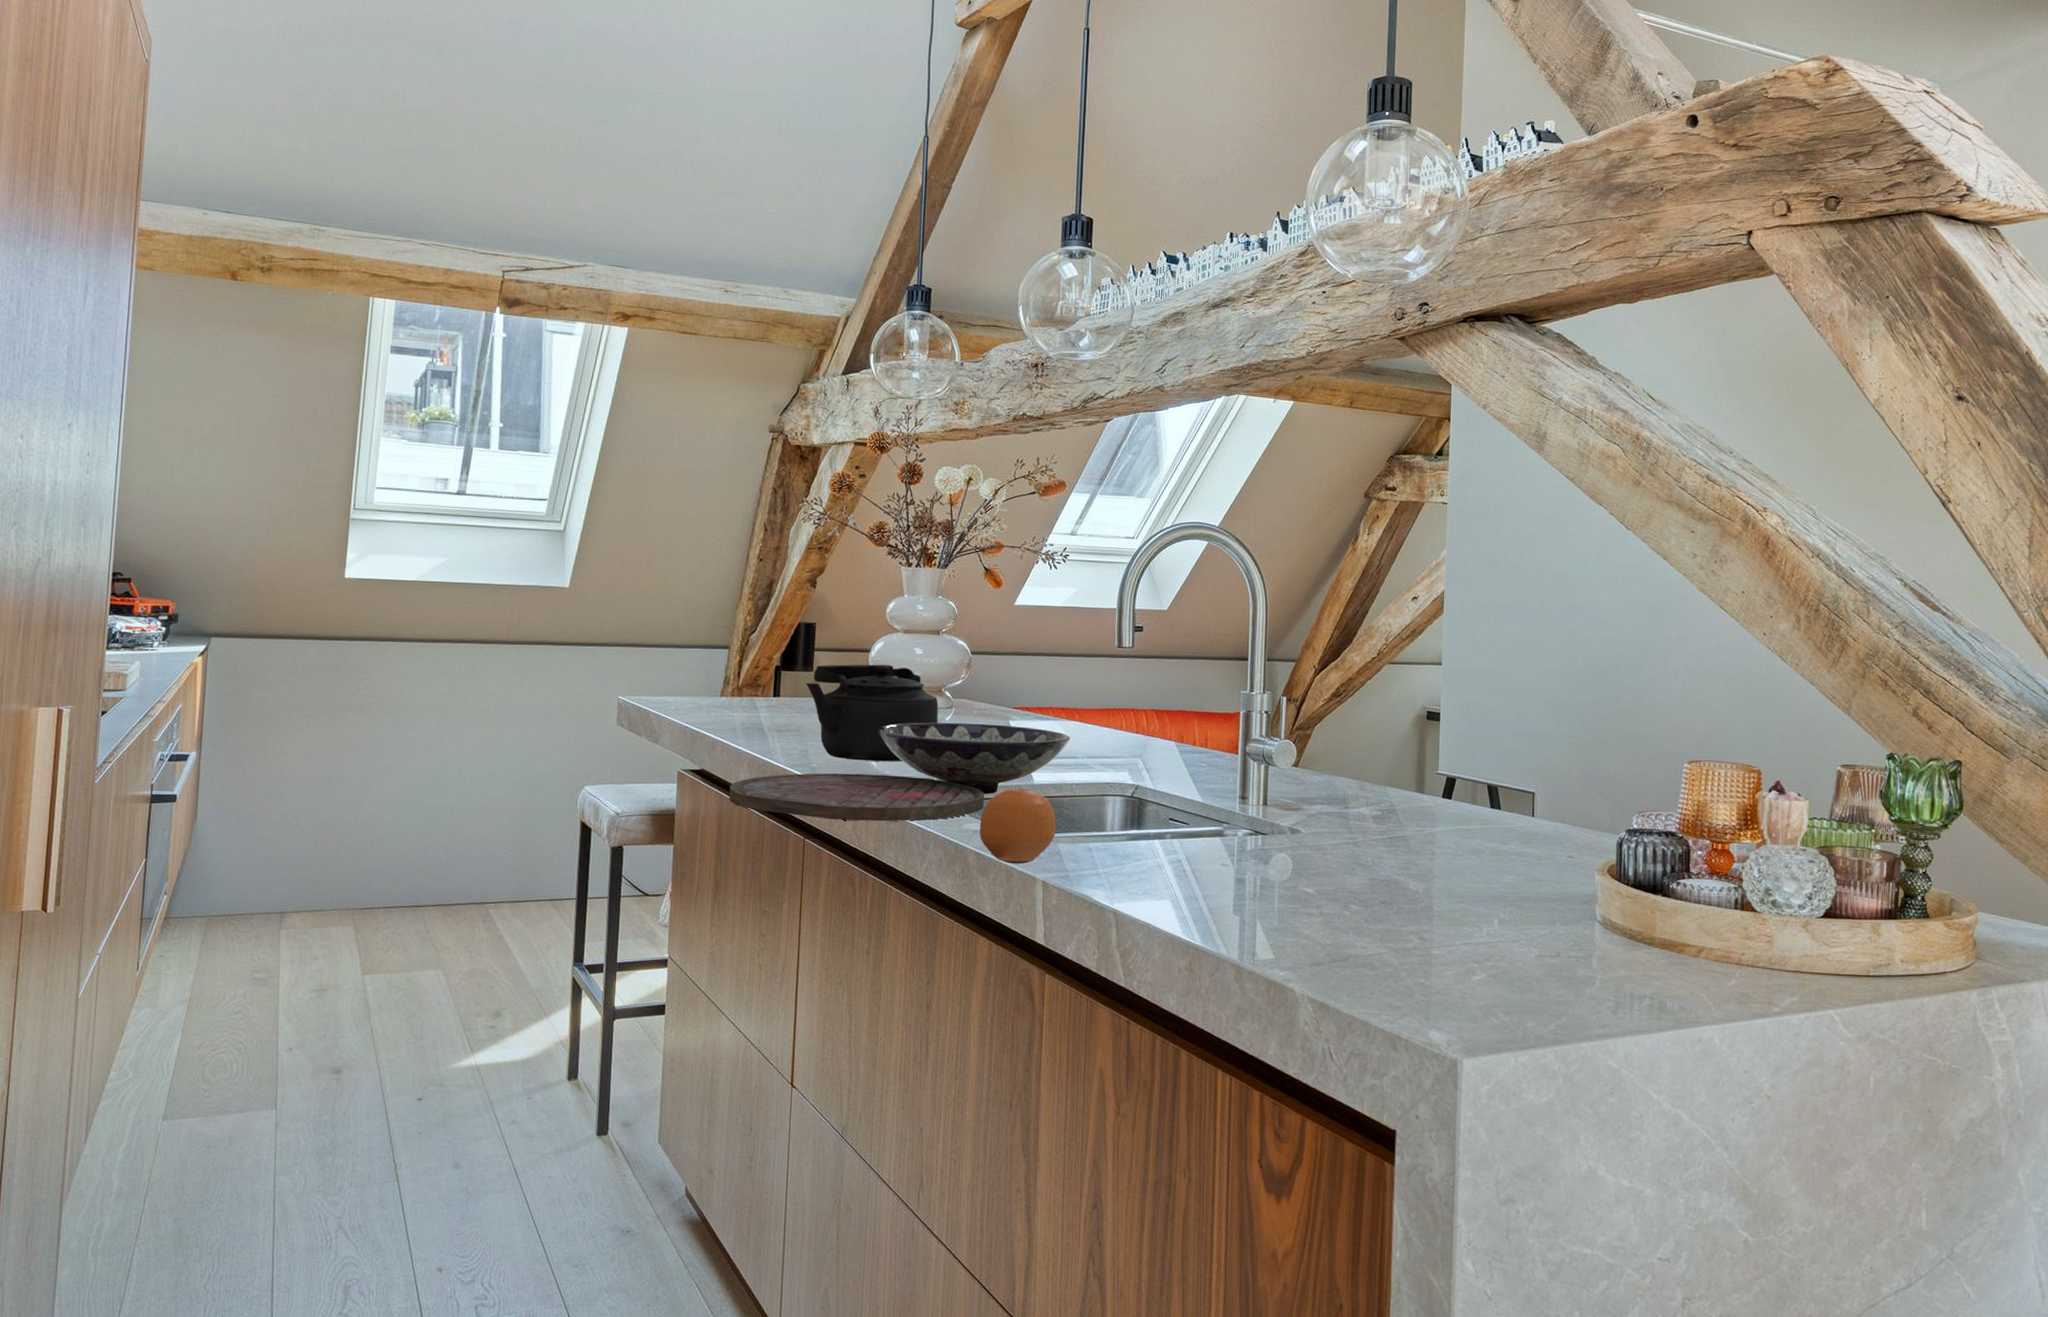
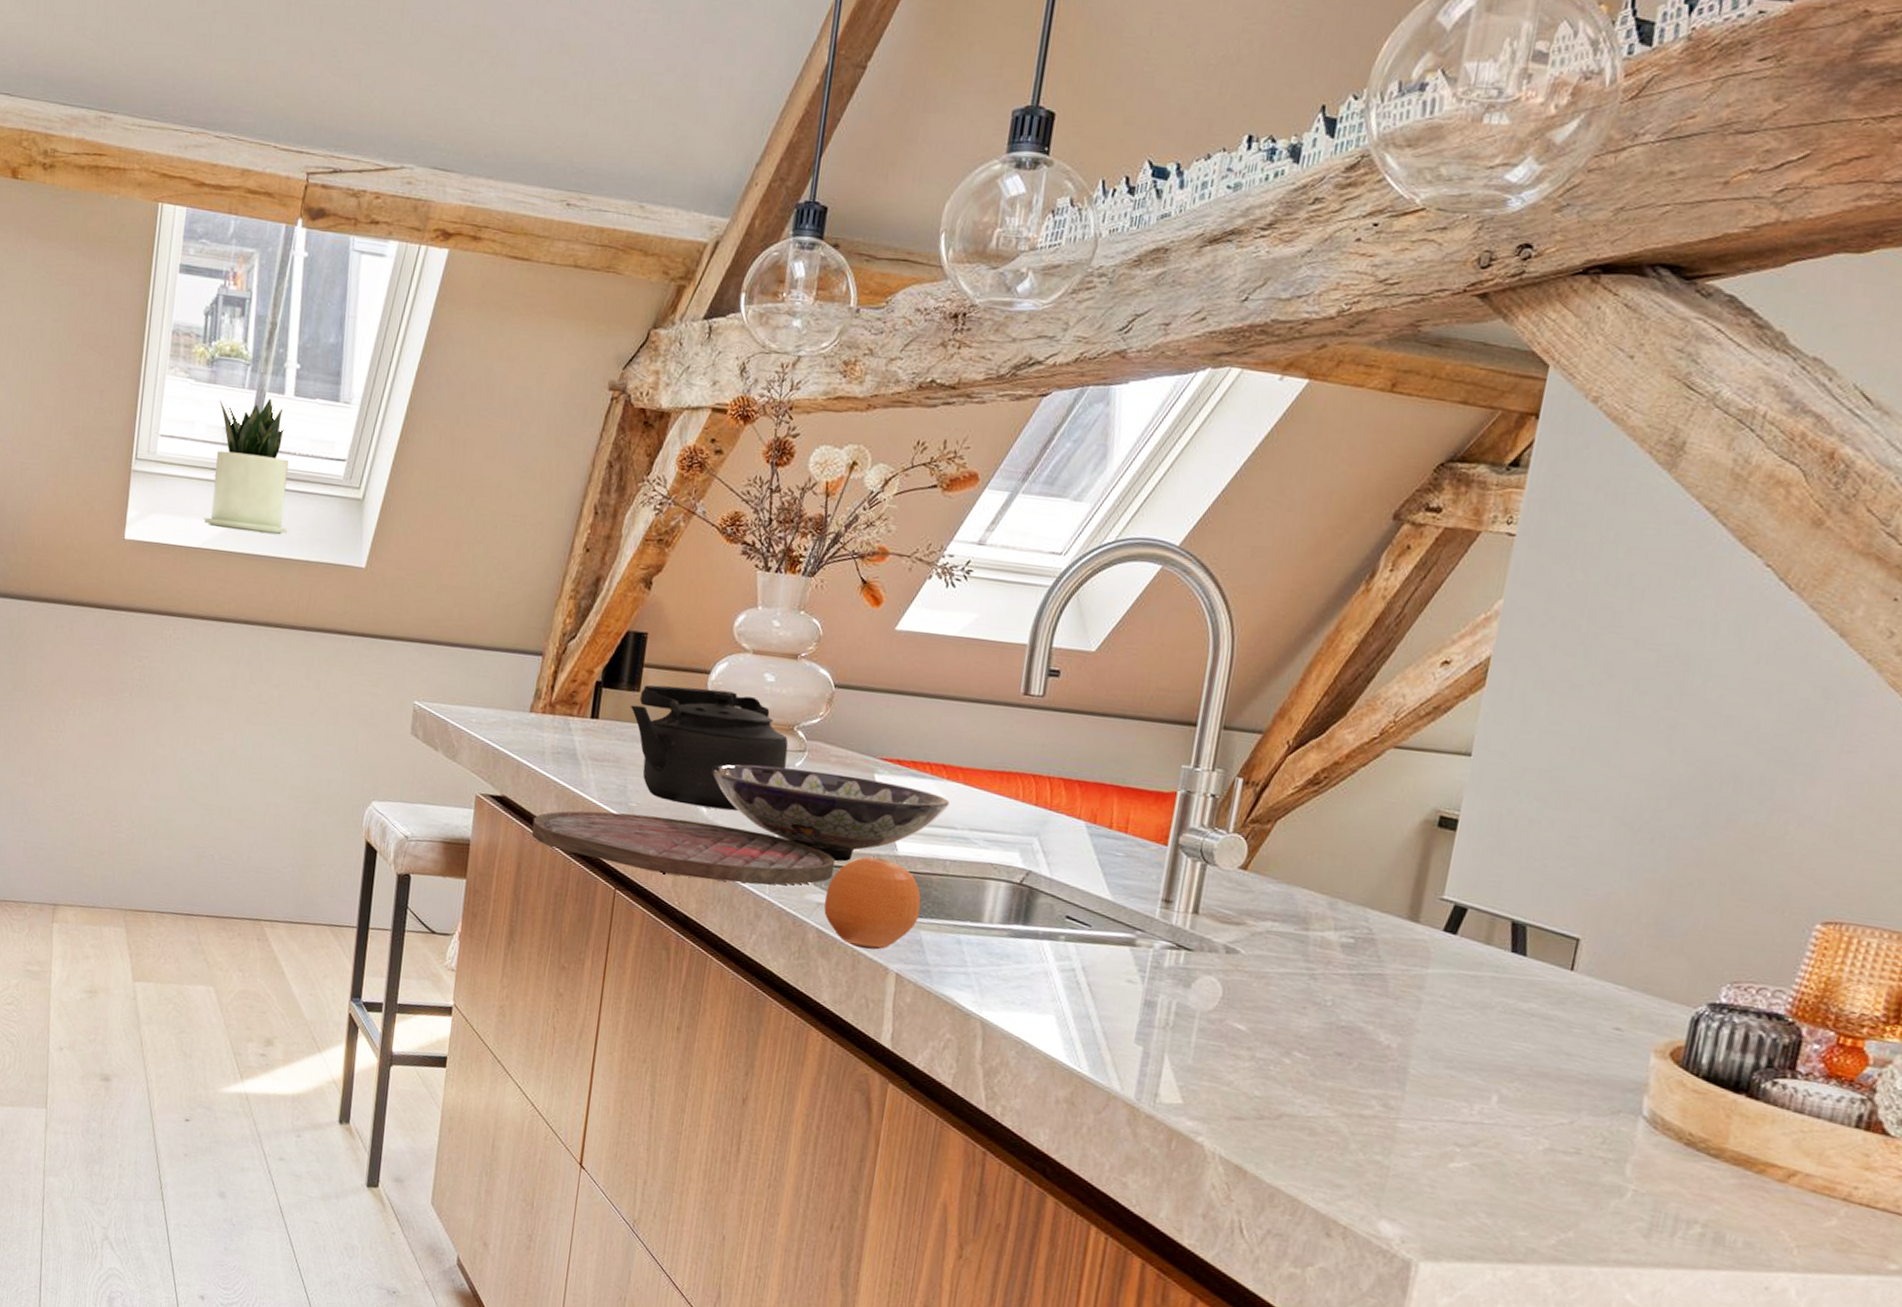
planter: none [418,452,499,565] -> present [203,398,290,535]

